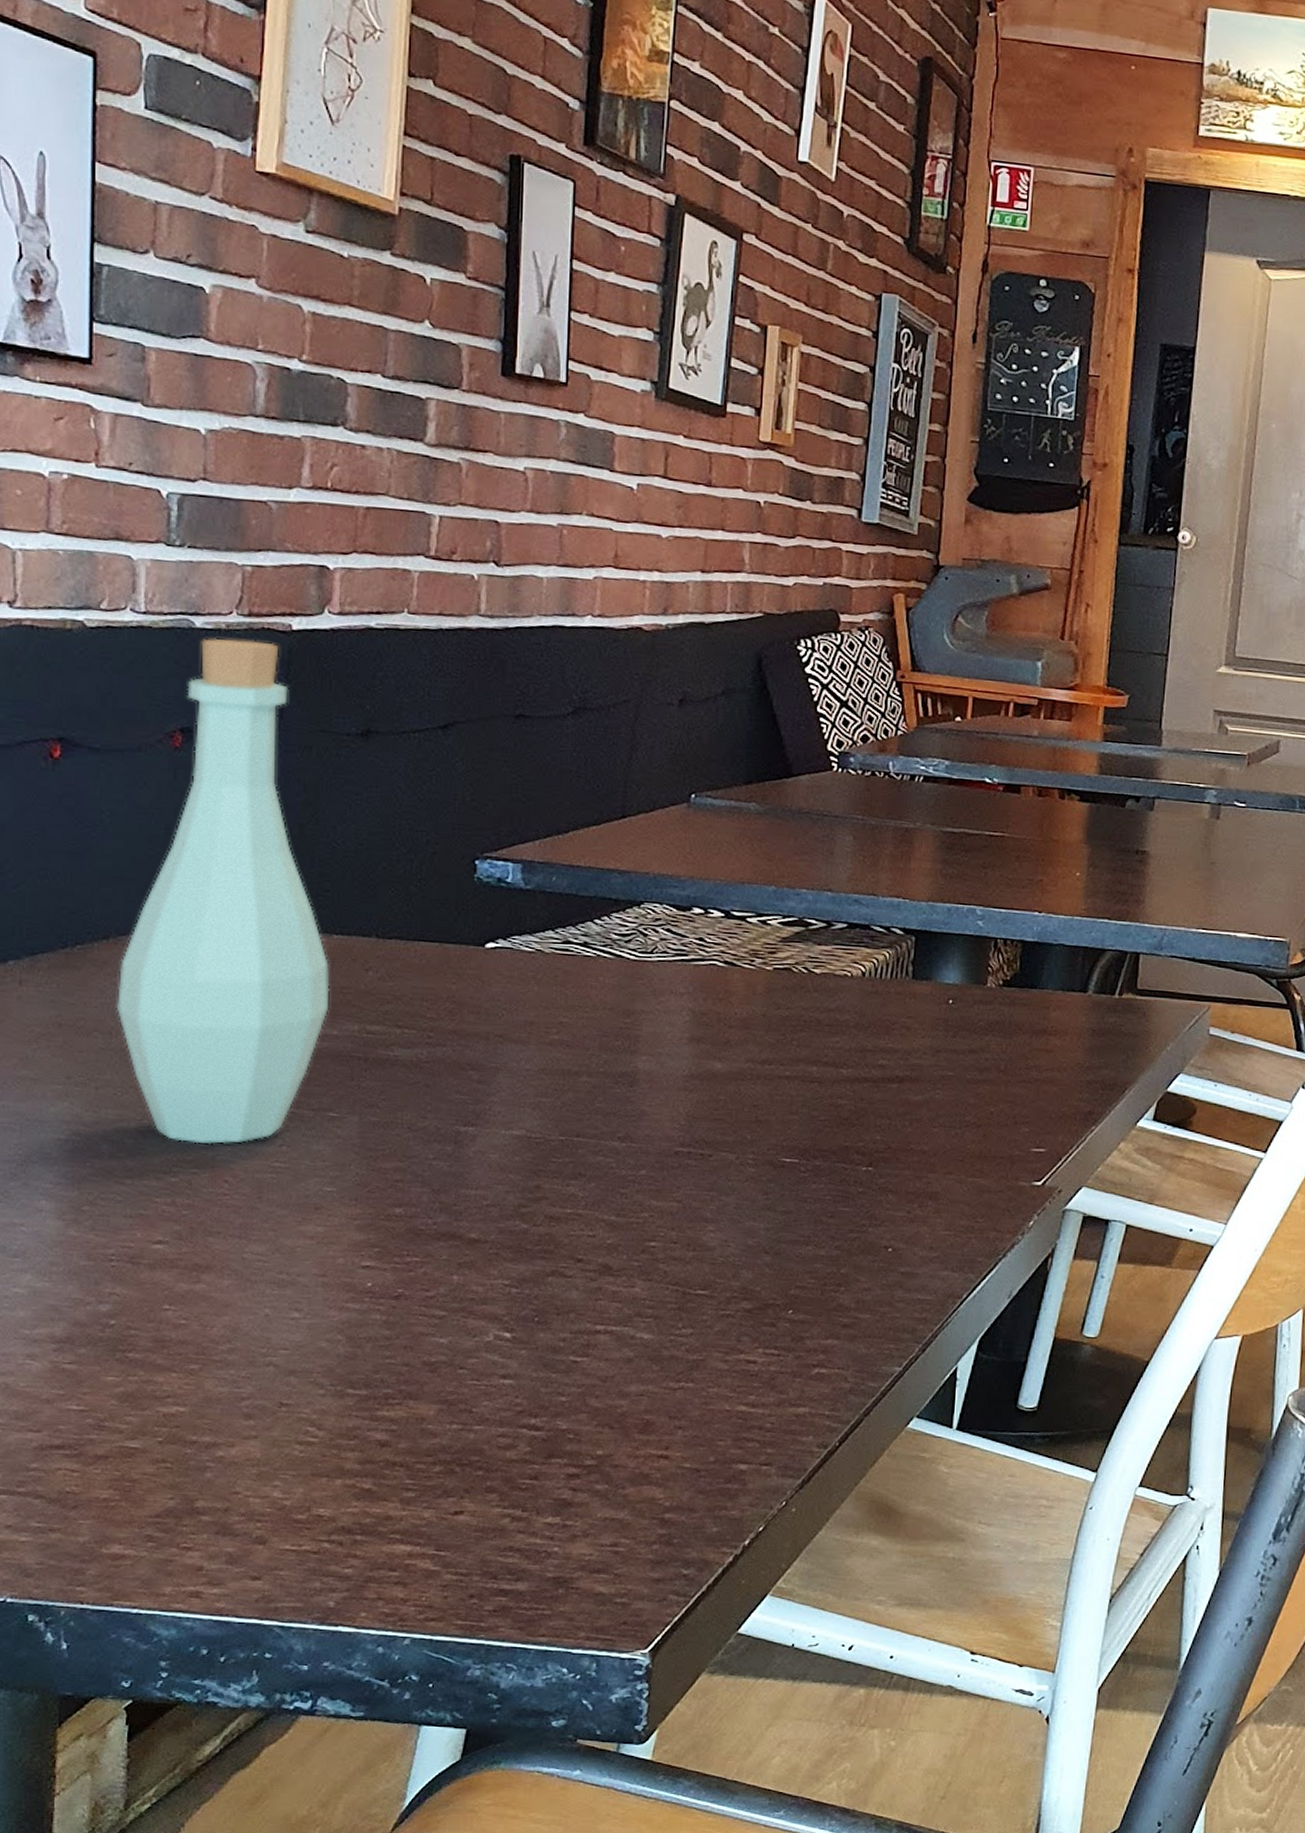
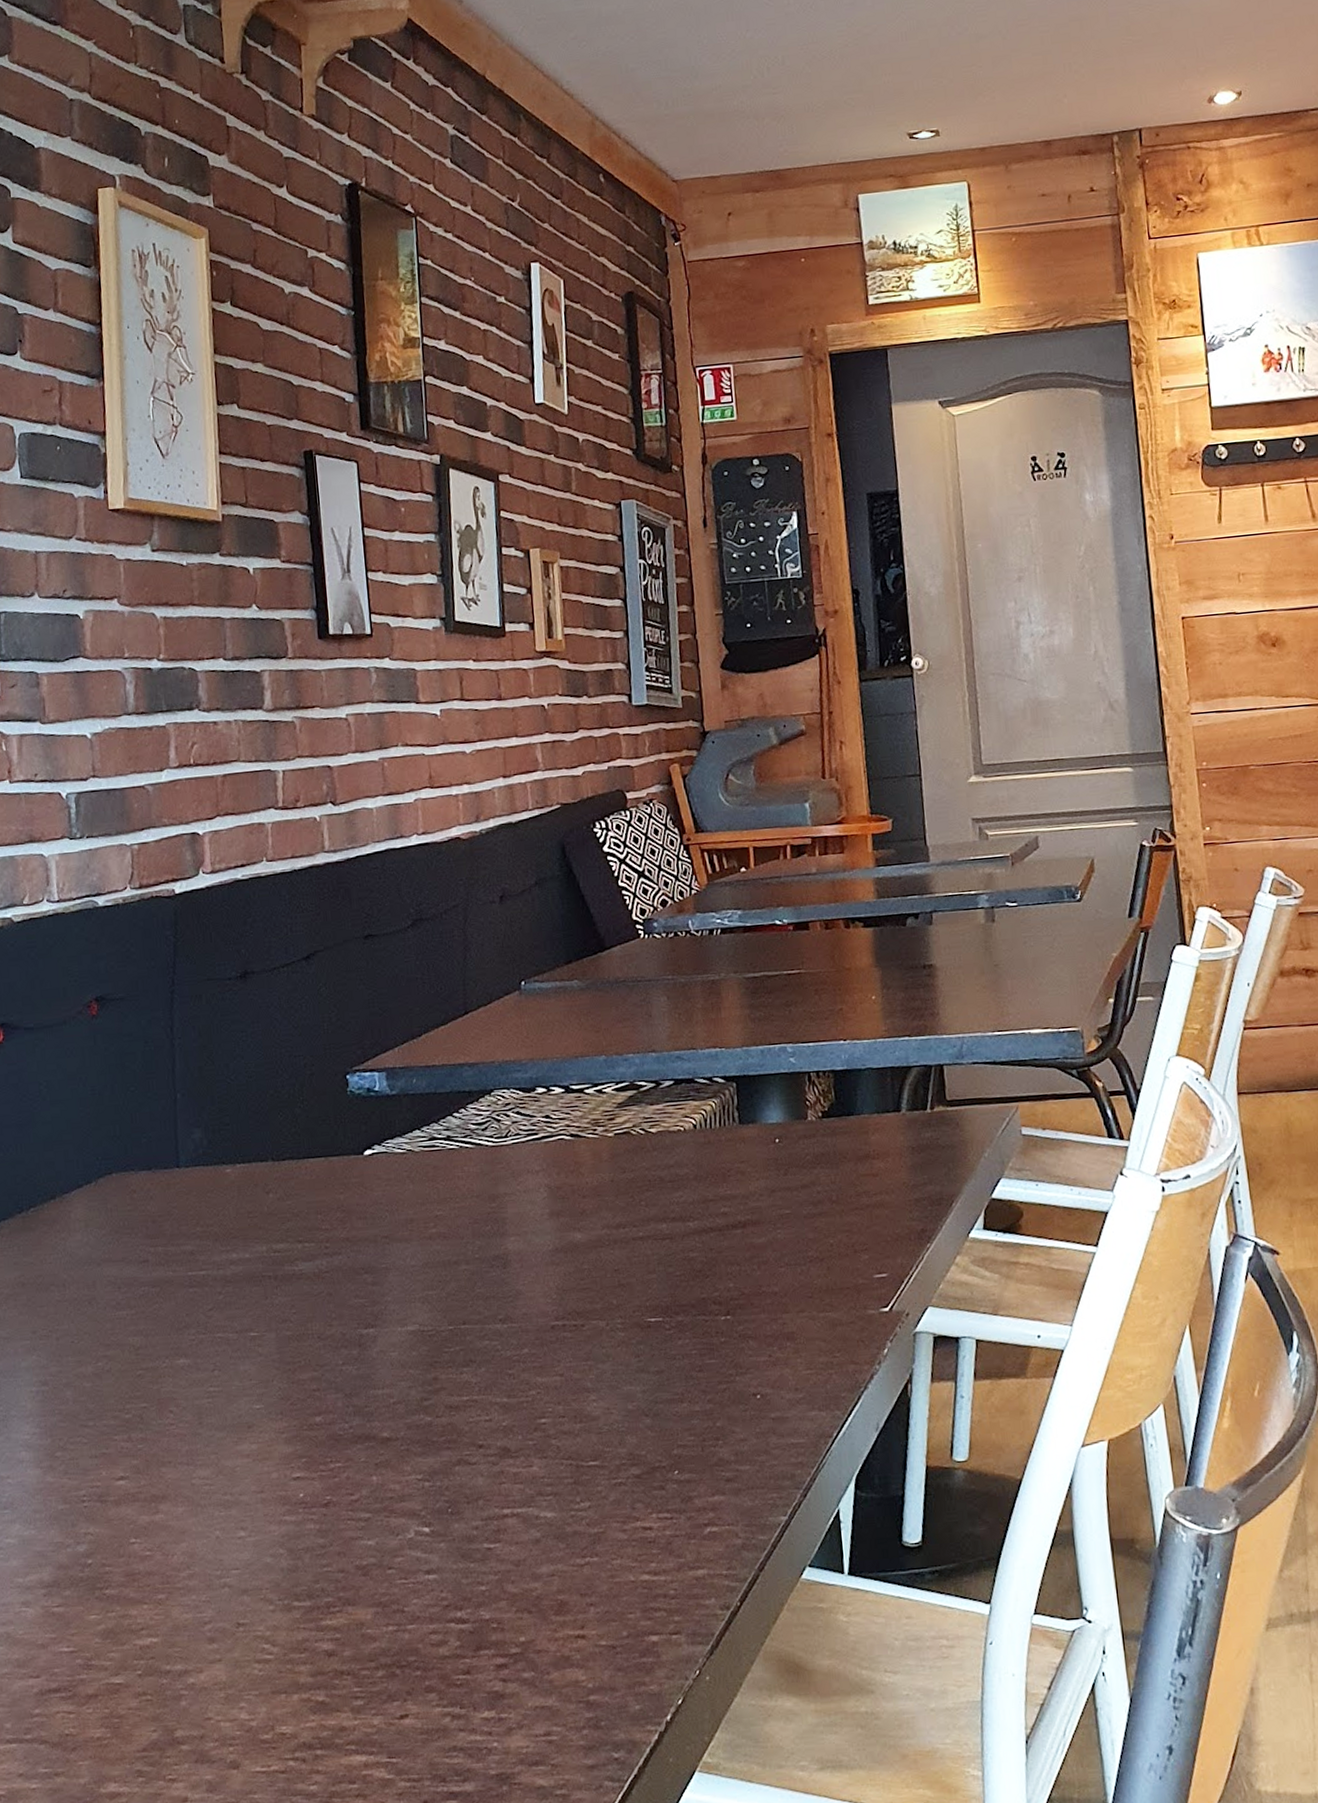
bottle: present [116,637,330,1144] -> none [66,908,241,1379]

